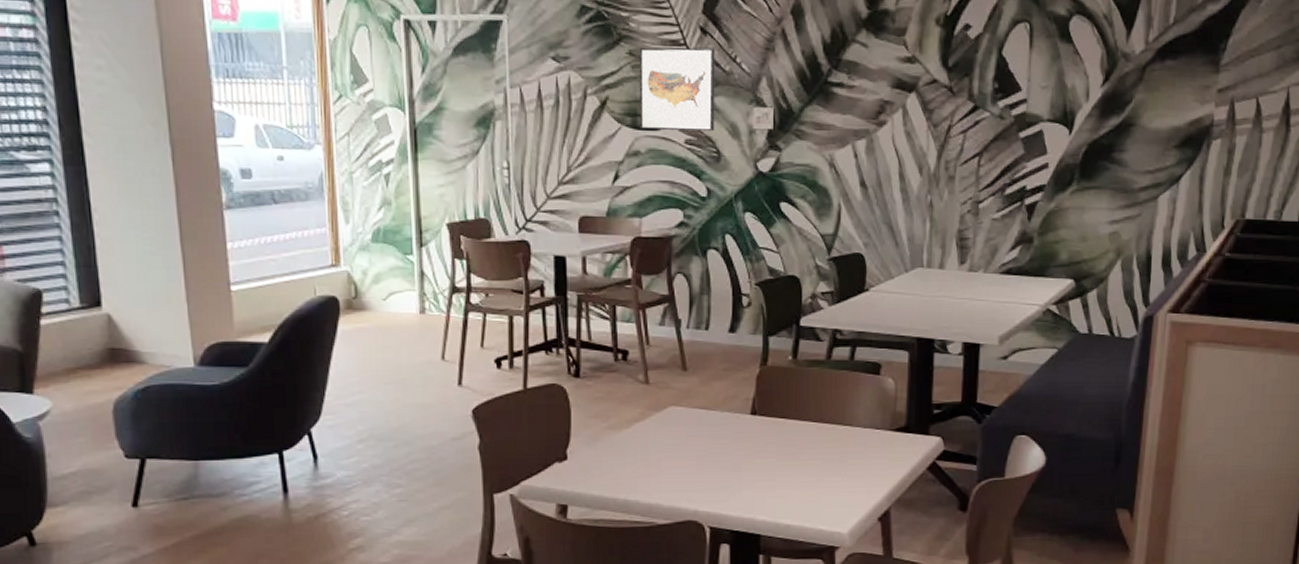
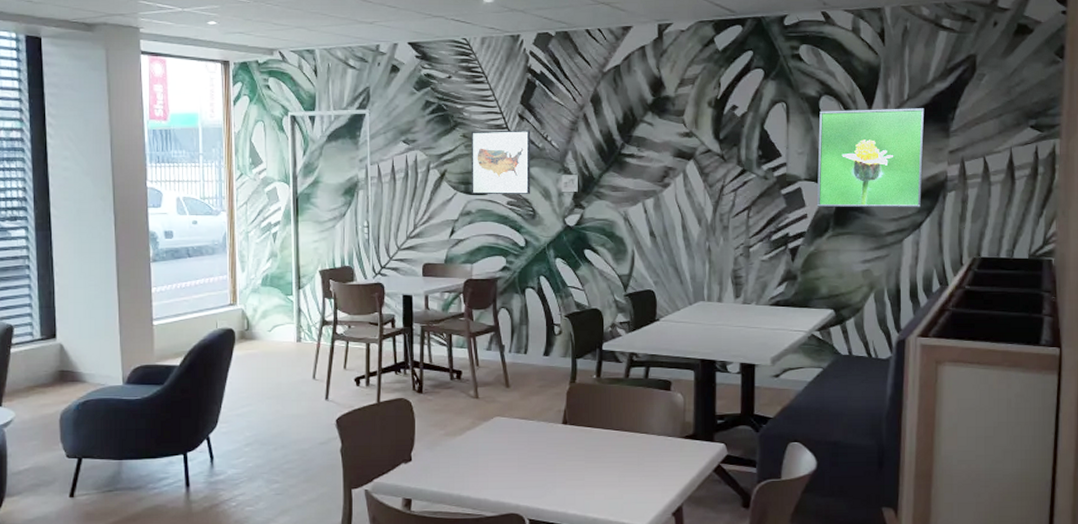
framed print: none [1060,34,1193,159] -> present [816,108,925,208]

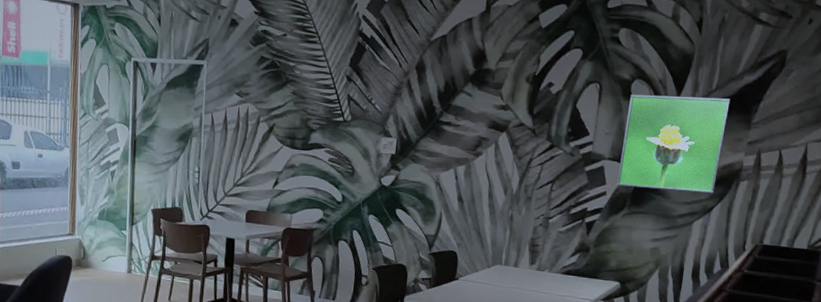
wall art: present [471,130,531,194] -> none [296,88,357,153]

